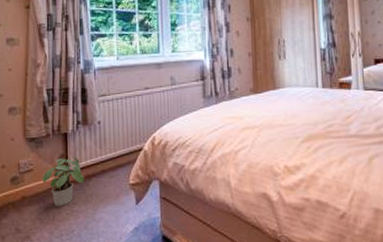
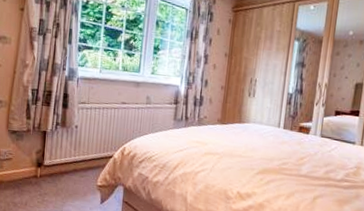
potted plant: present [42,156,84,206] -> none [19,152,57,195]

